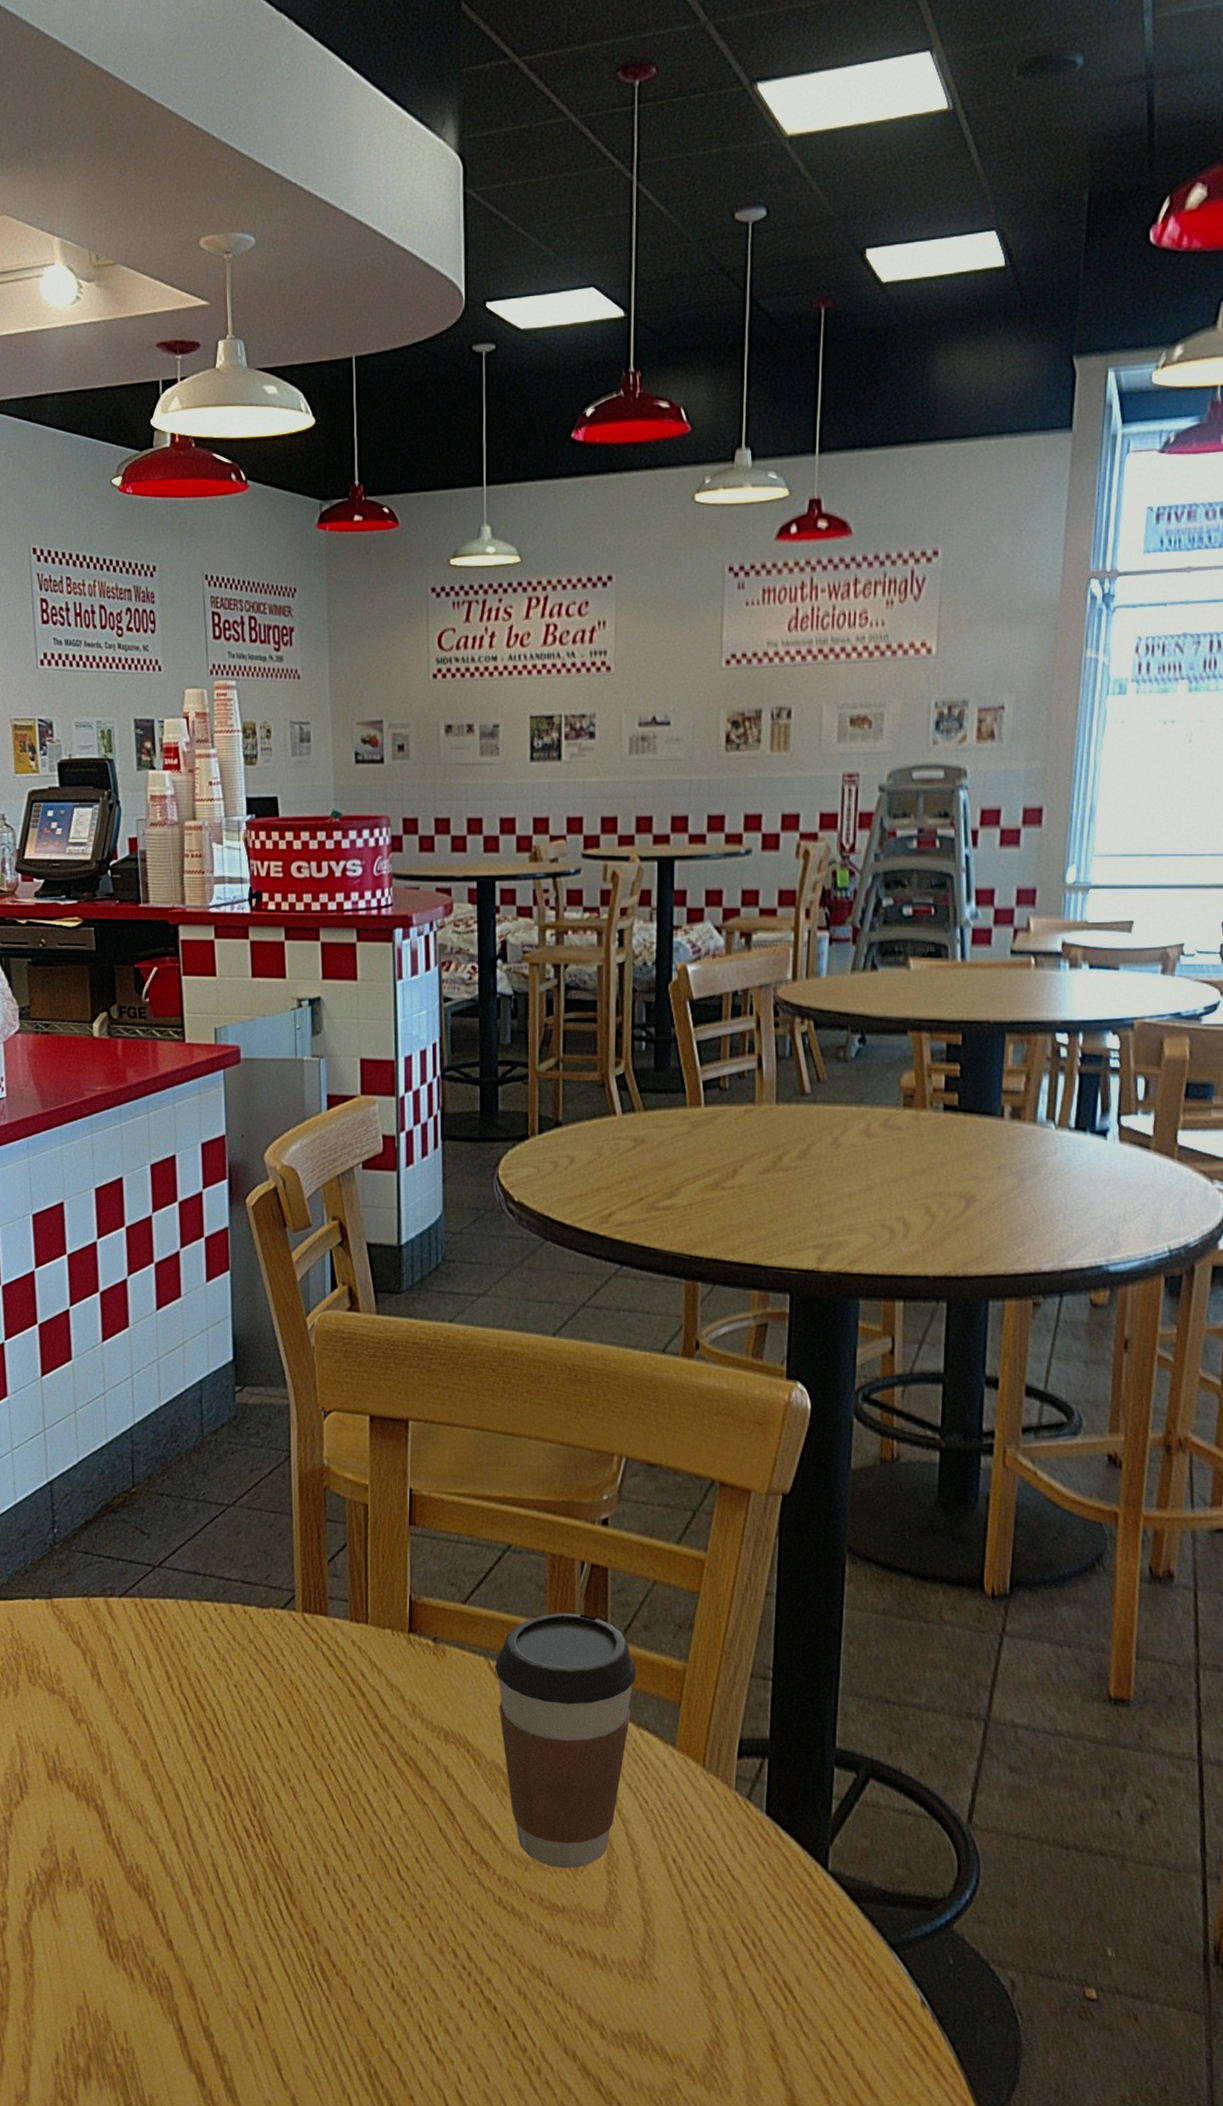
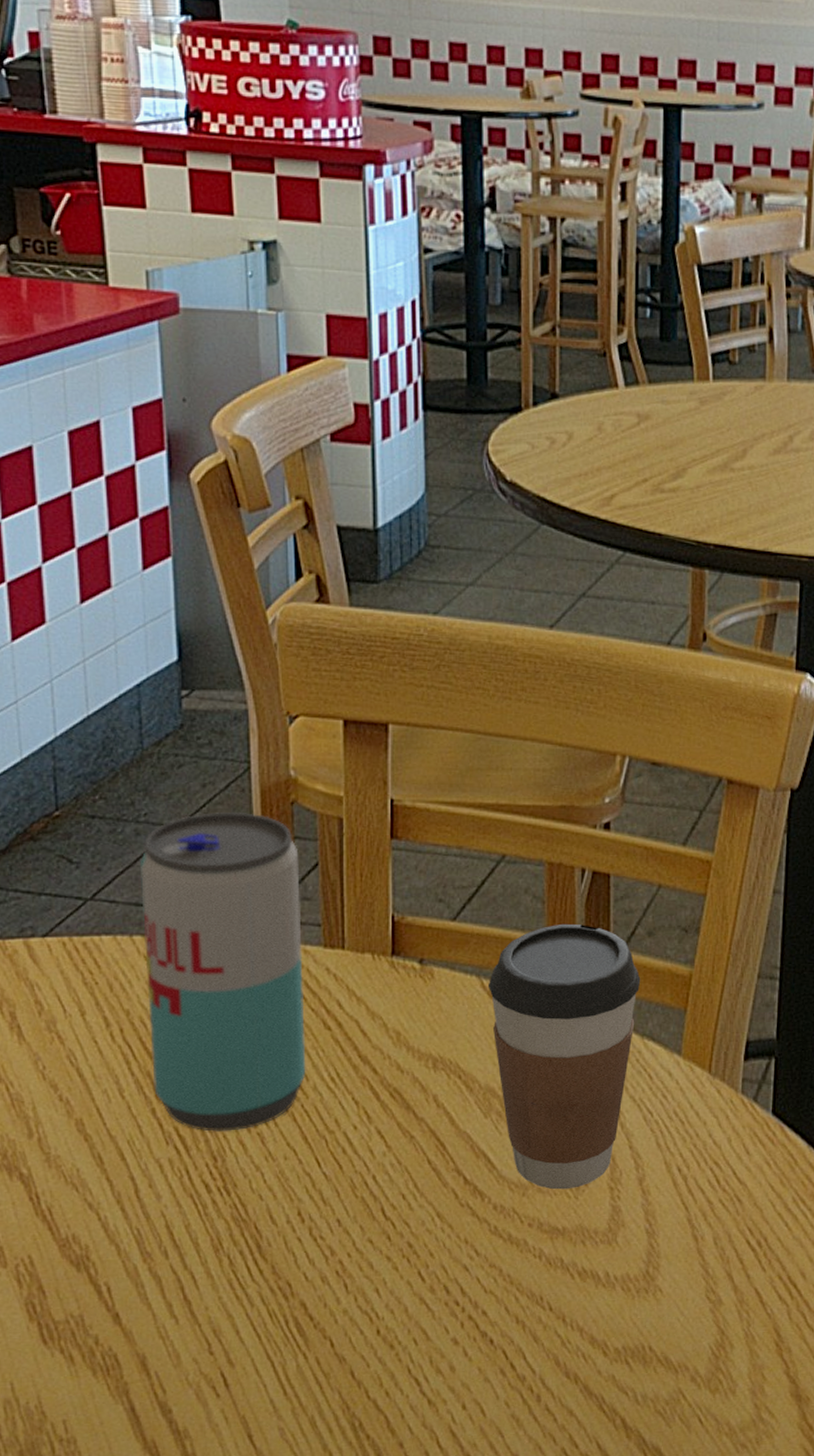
beverage can: none [198,1495,333,1783] -> present [139,811,306,1132]

